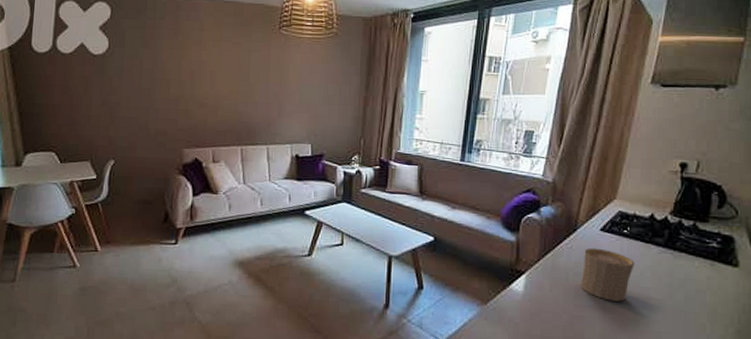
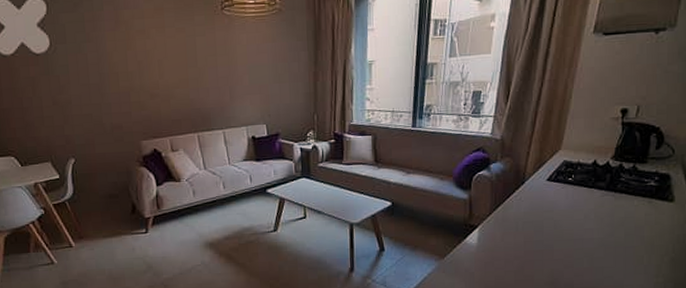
cup: present [580,247,635,302] -> none [529,197,579,244]

